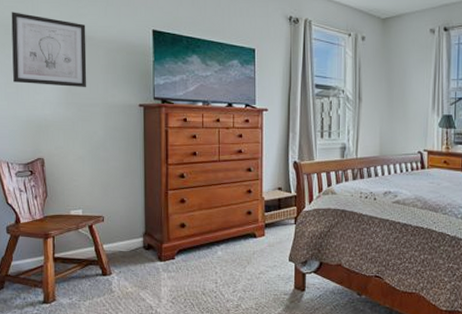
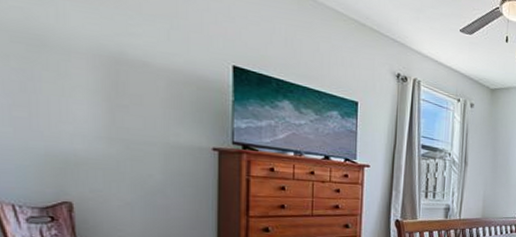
wall art: present [11,12,87,88] -> none [20,14,140,123]

